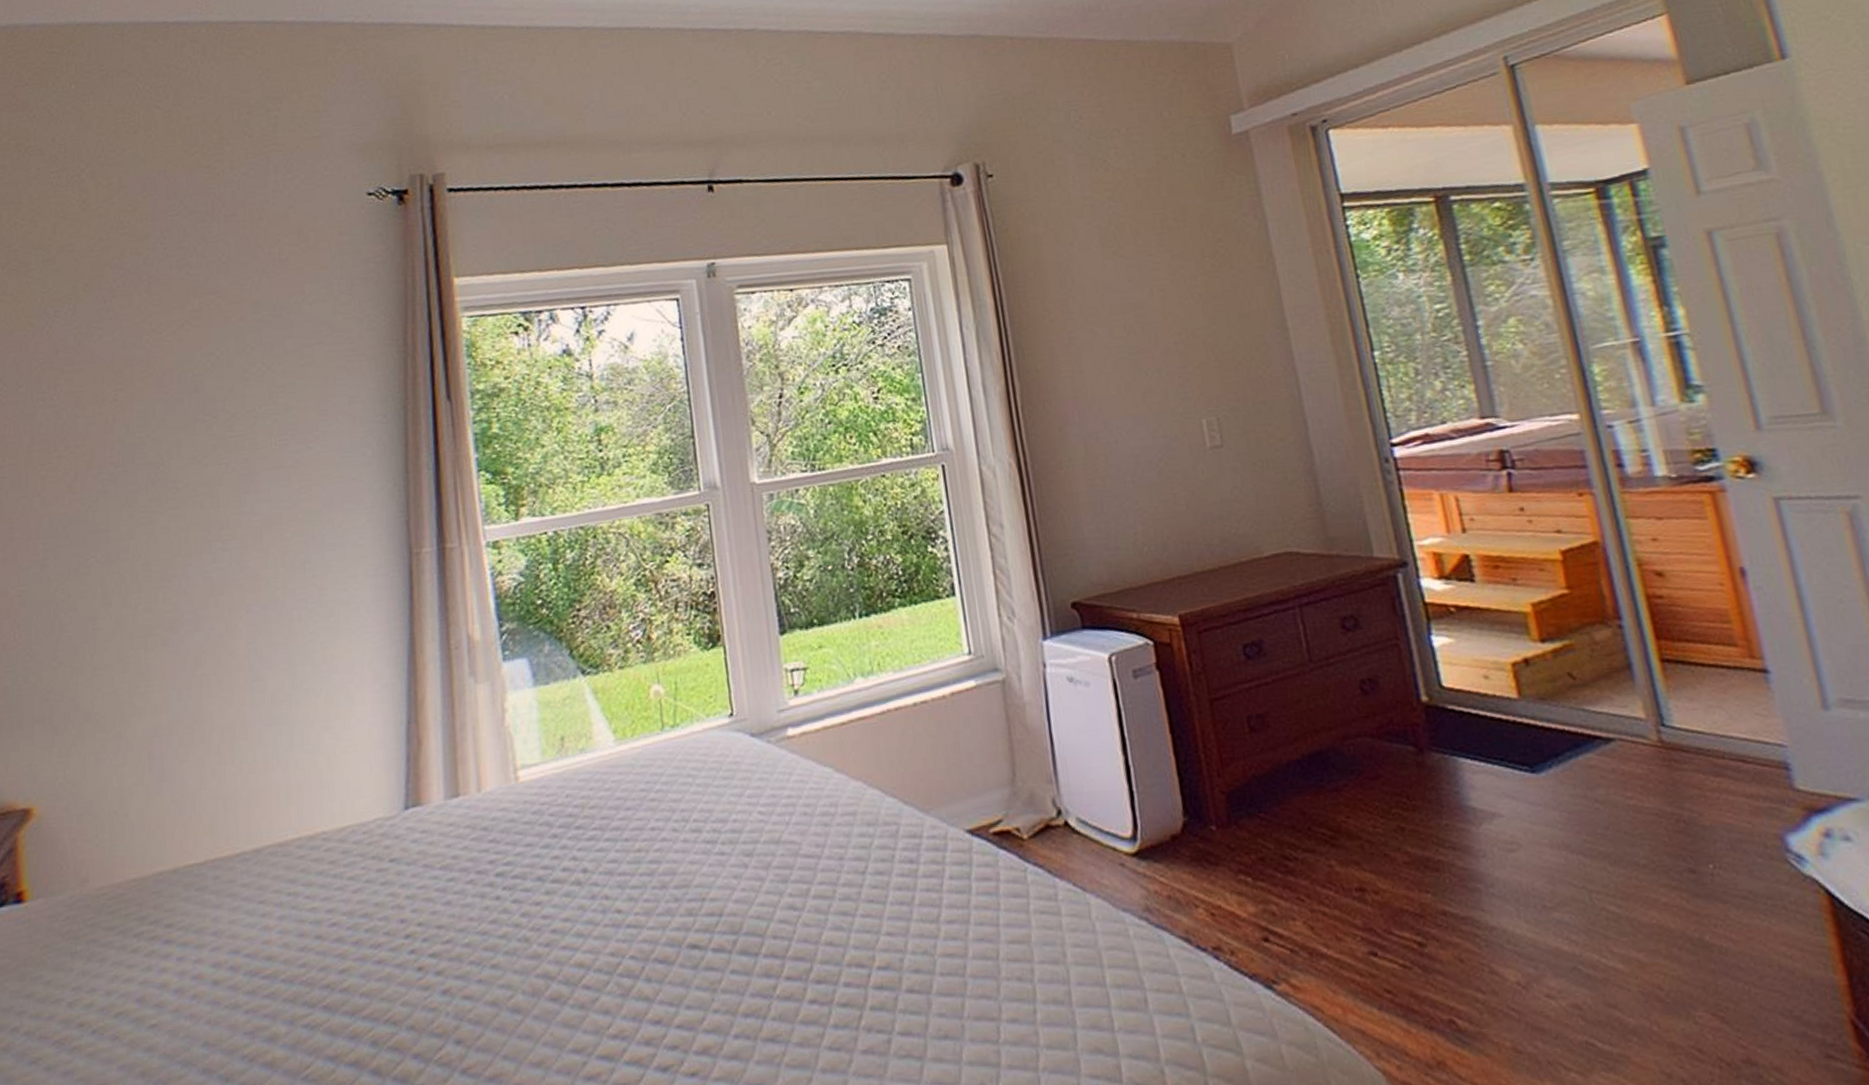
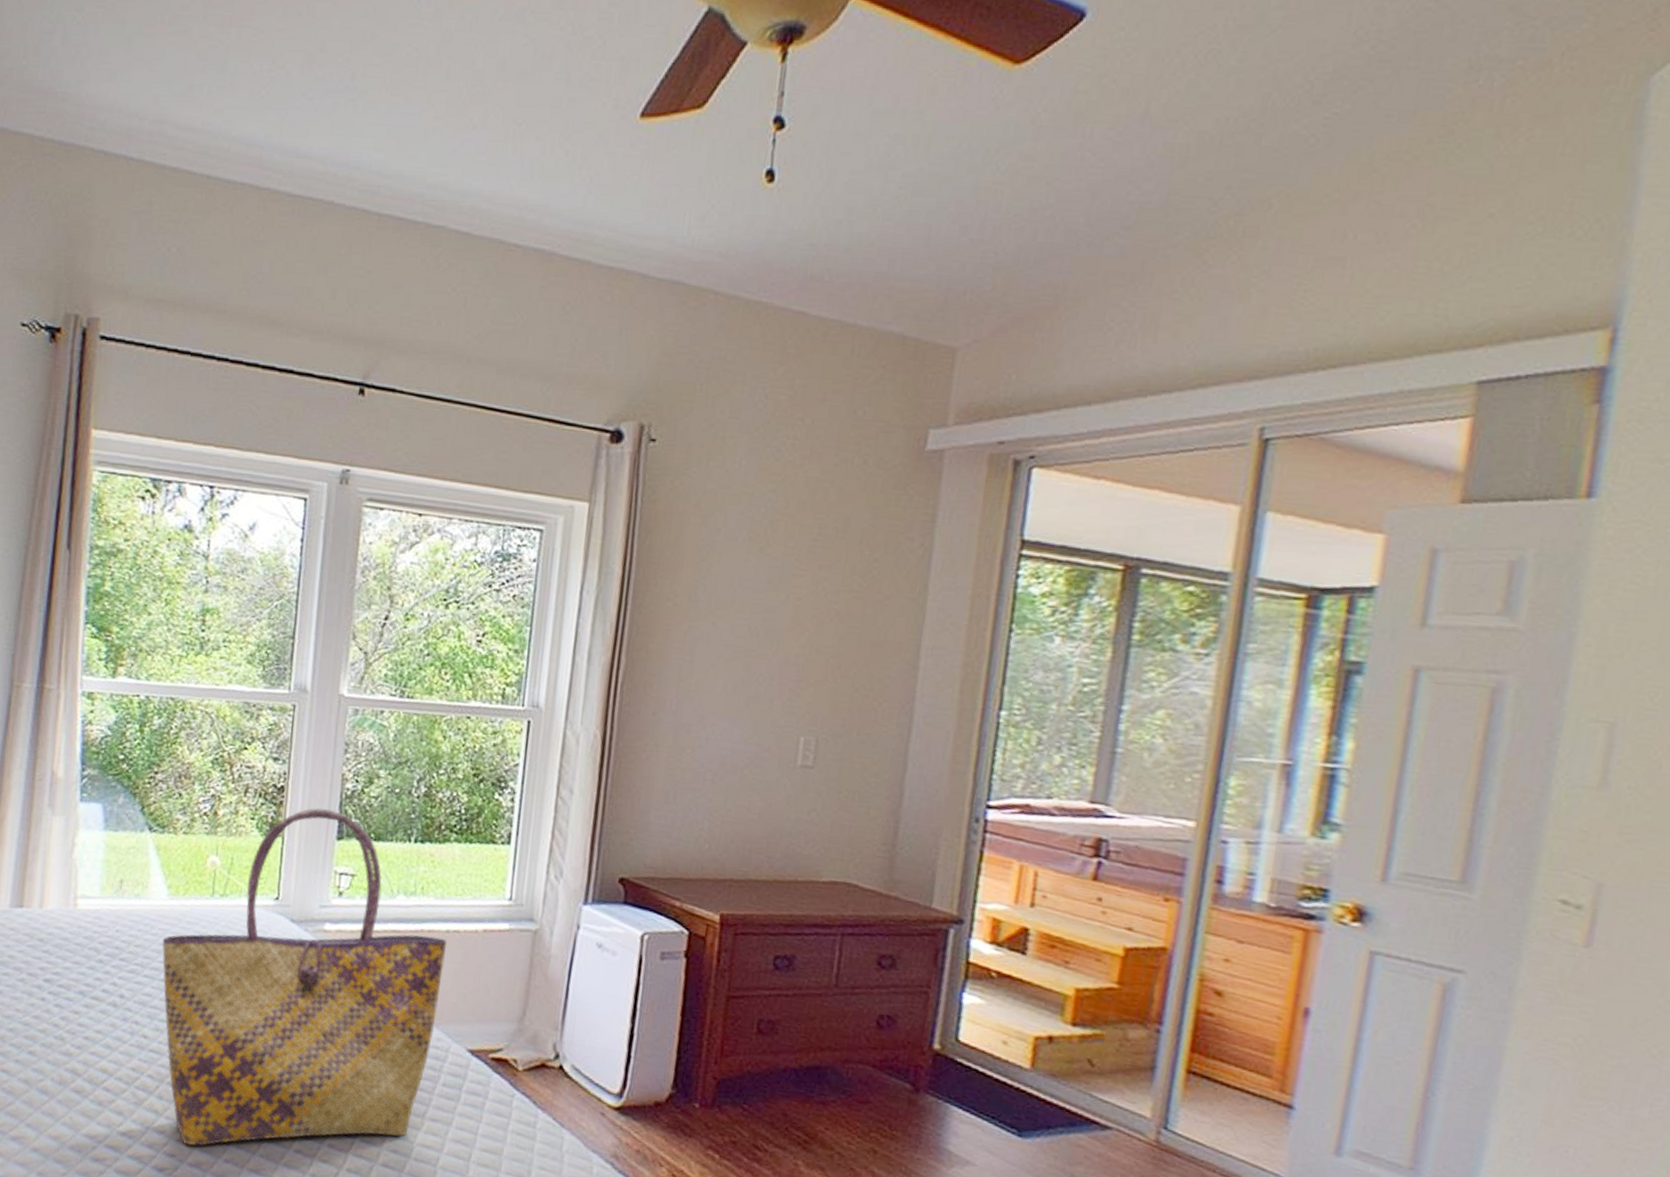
tote bag: none [618,603,928,1030] -> present [162,808,448,1147]

